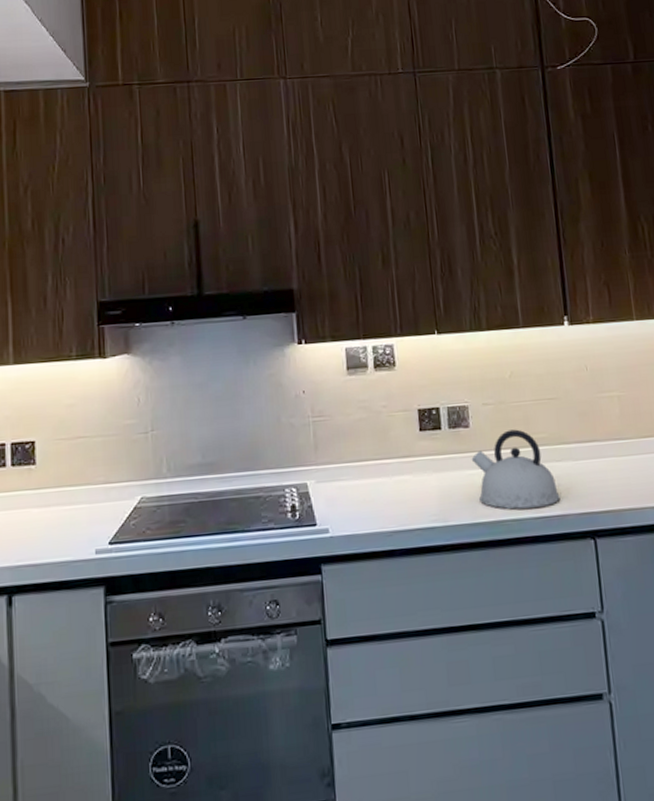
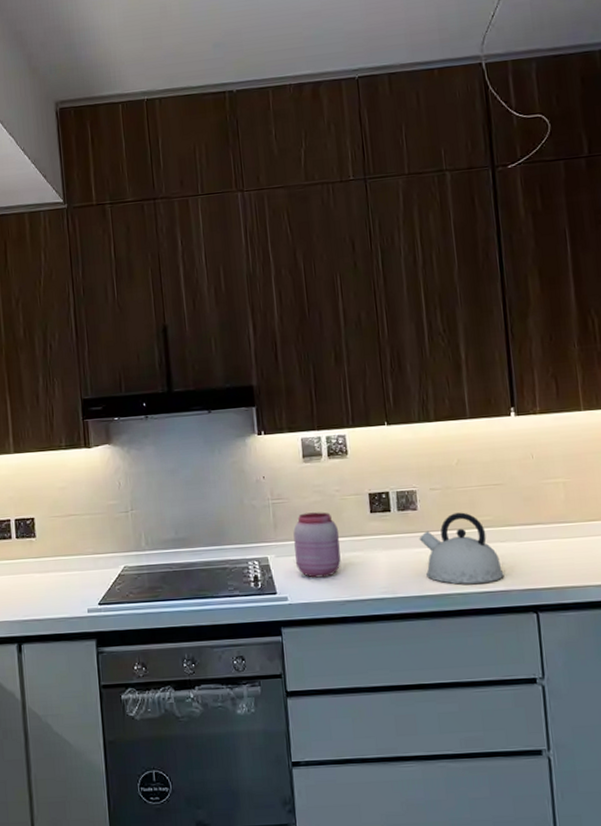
jar: none [335,430,388,506] -> present [293,512,341,578]

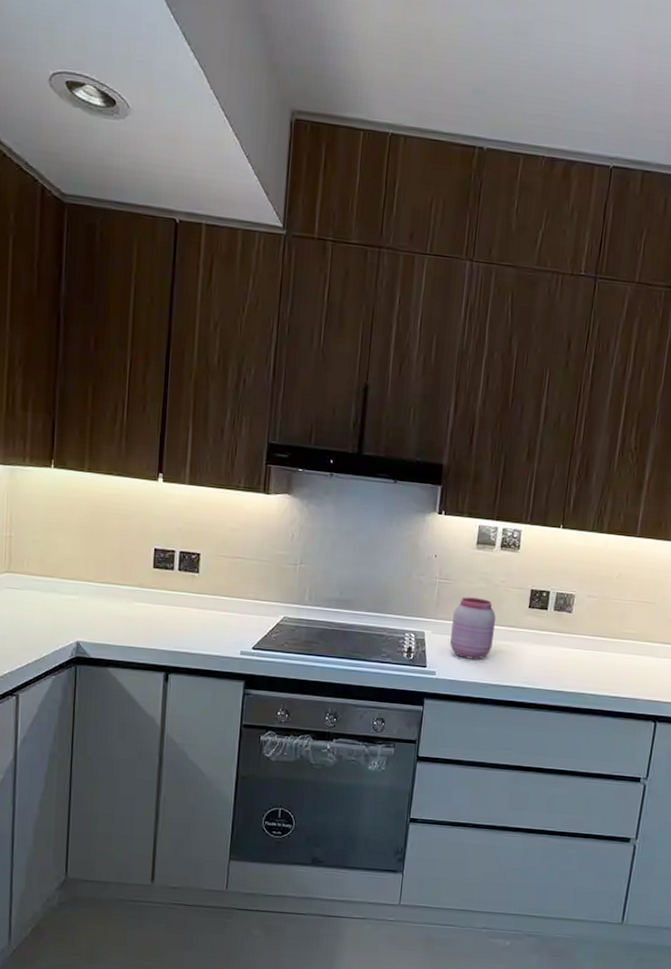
kettle: present [419,512,504,585] -> none [567,621,635,690]

